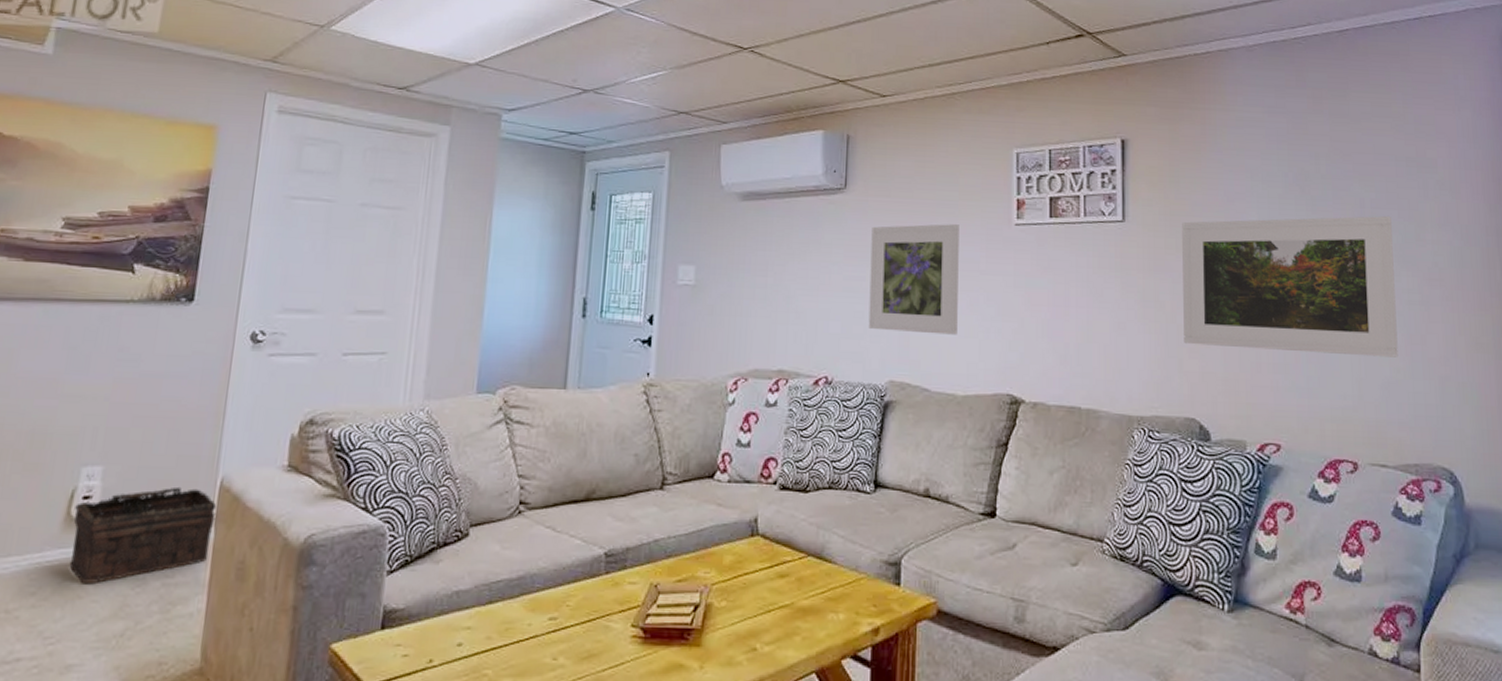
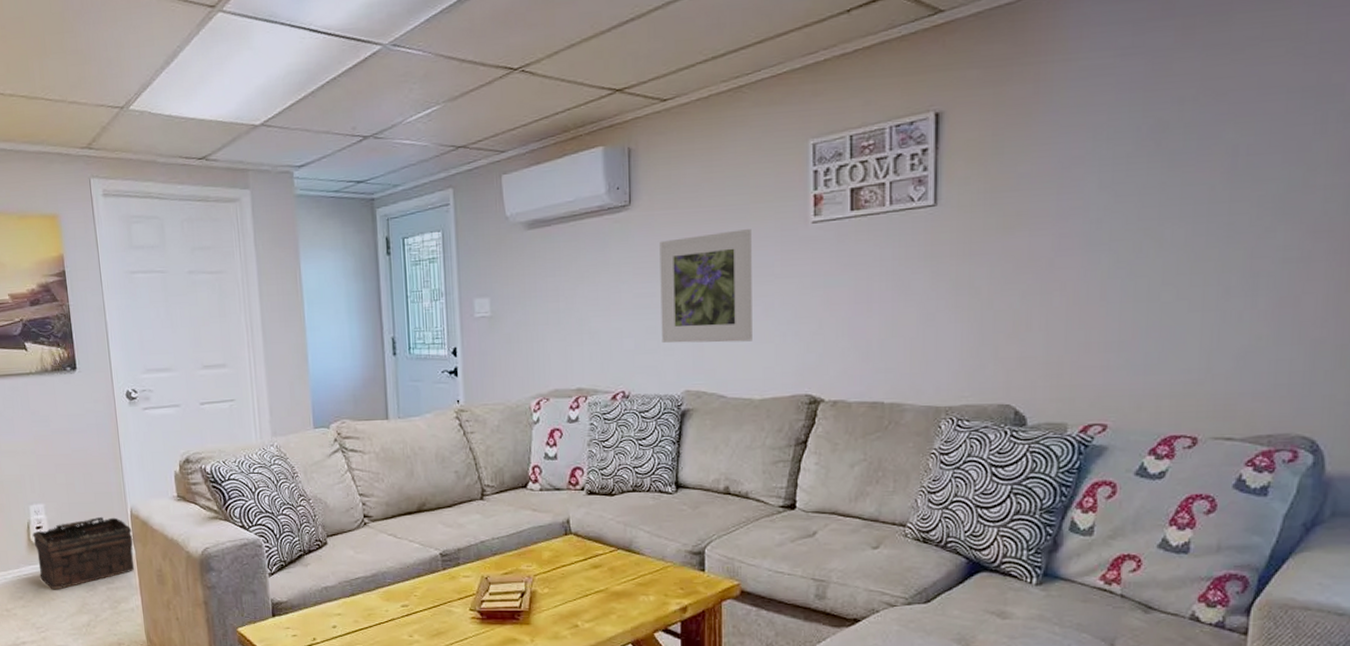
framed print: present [1182,215,1398,358] -> none [1001,161,1272,330]

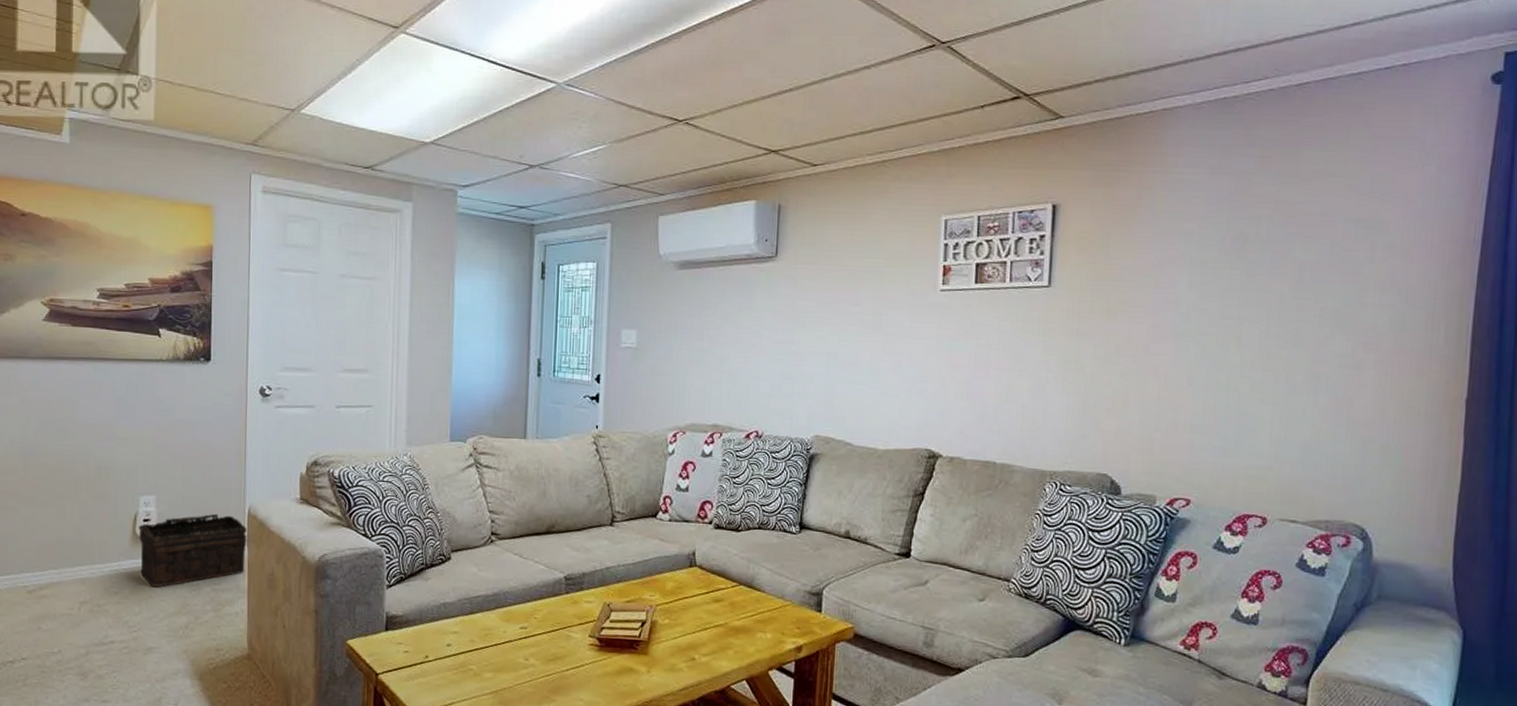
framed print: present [659,229,752,343] -> none [796,290,886,395]

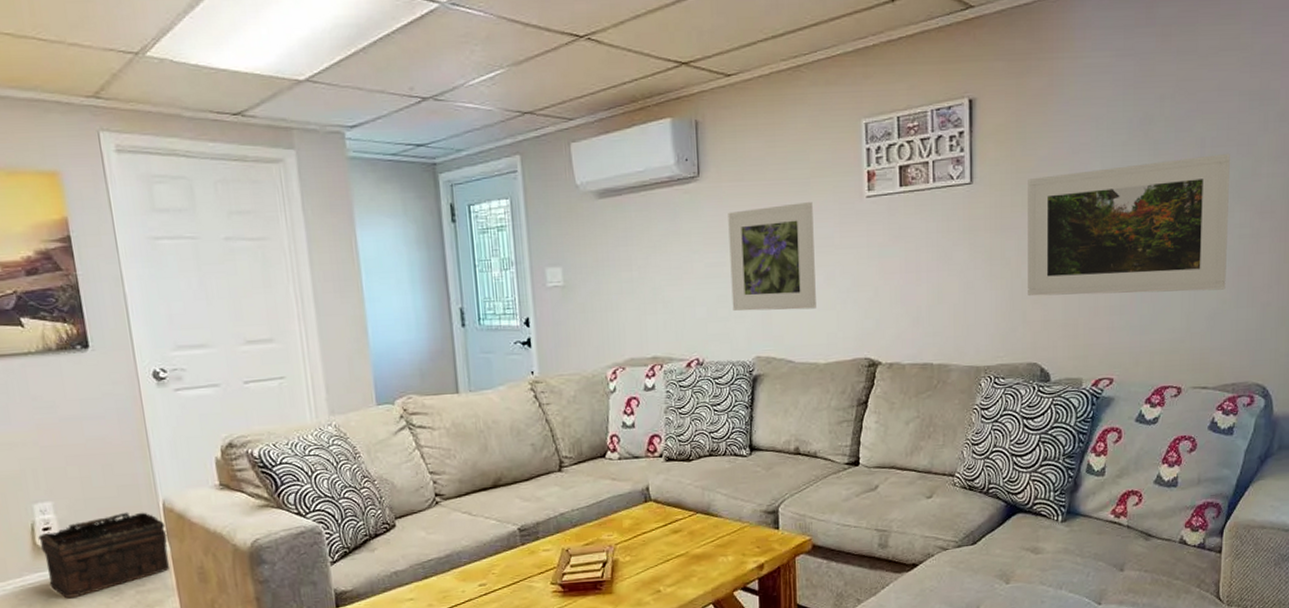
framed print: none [796,290,886,395] -> present [728,202,816,311]
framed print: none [1102,279,1332,420] -> present [1028,153,1230,297]

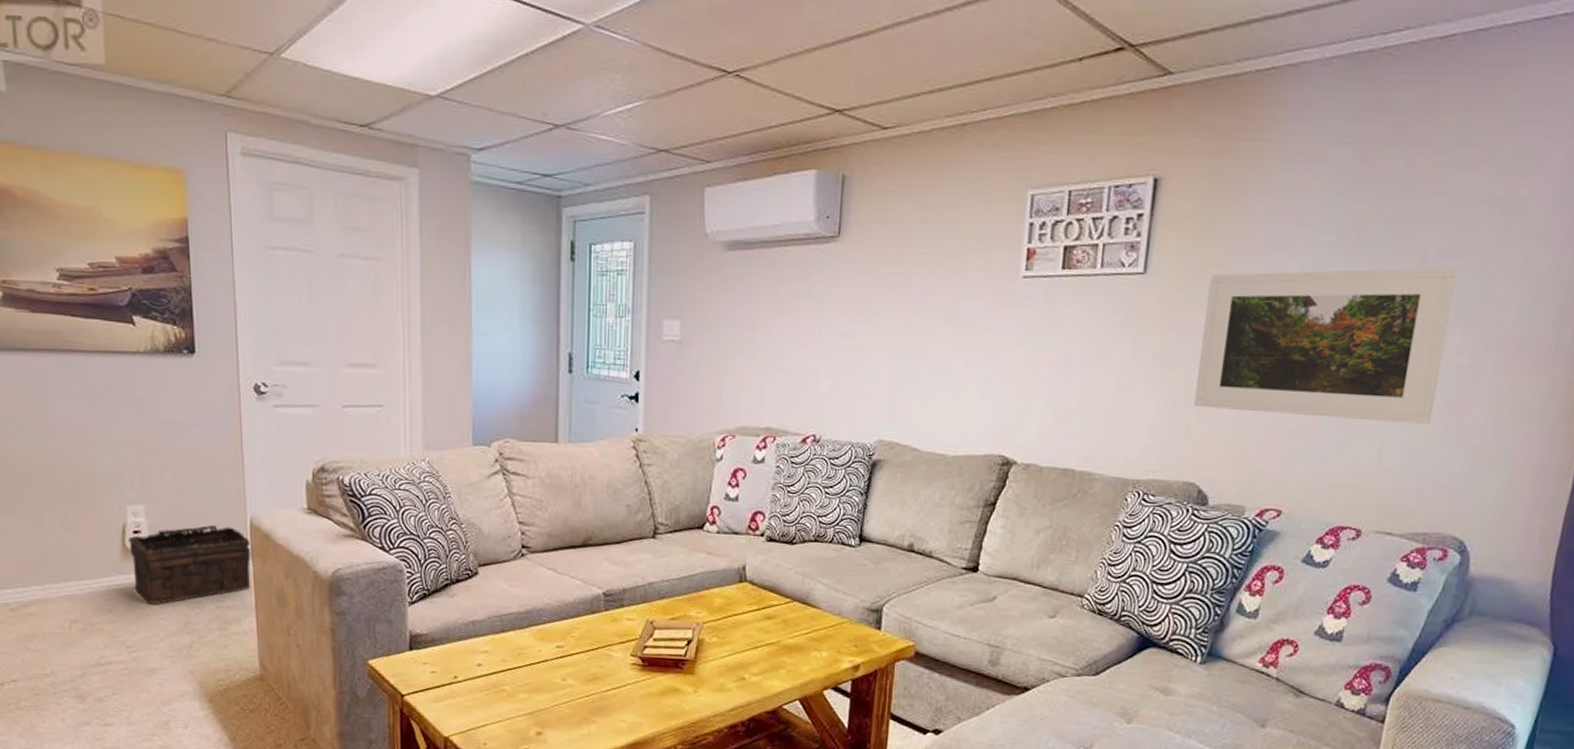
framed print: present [728,202,816,311] -> none [859,276,961,395]

